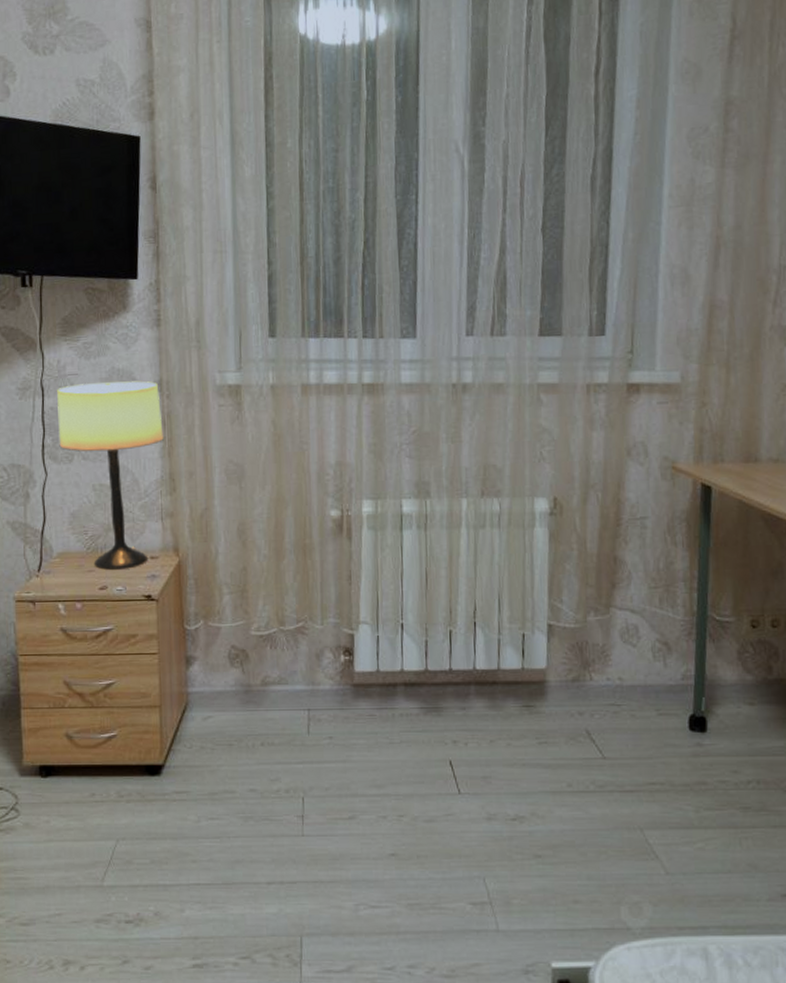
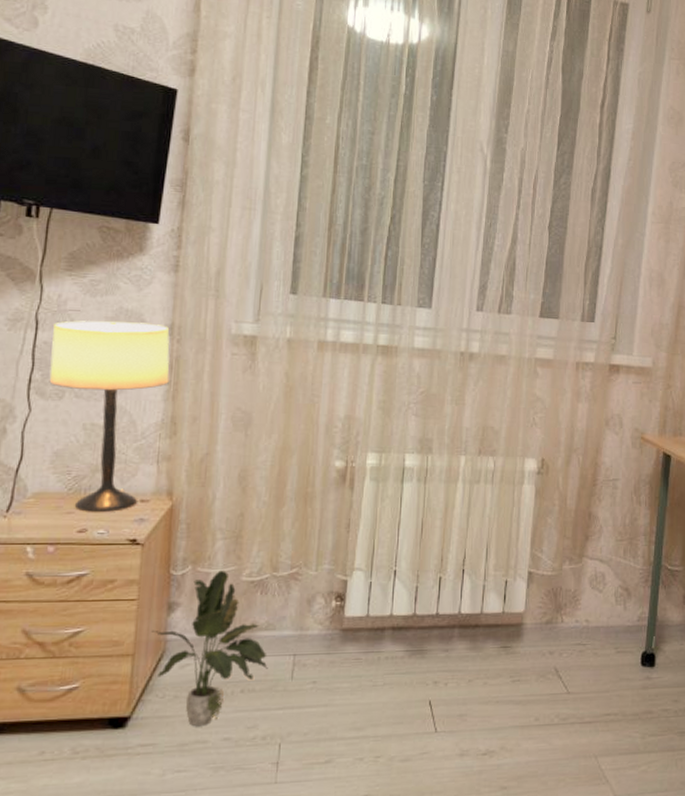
potted plant: none [174,624,285,777] -> present [152,570,268,727]

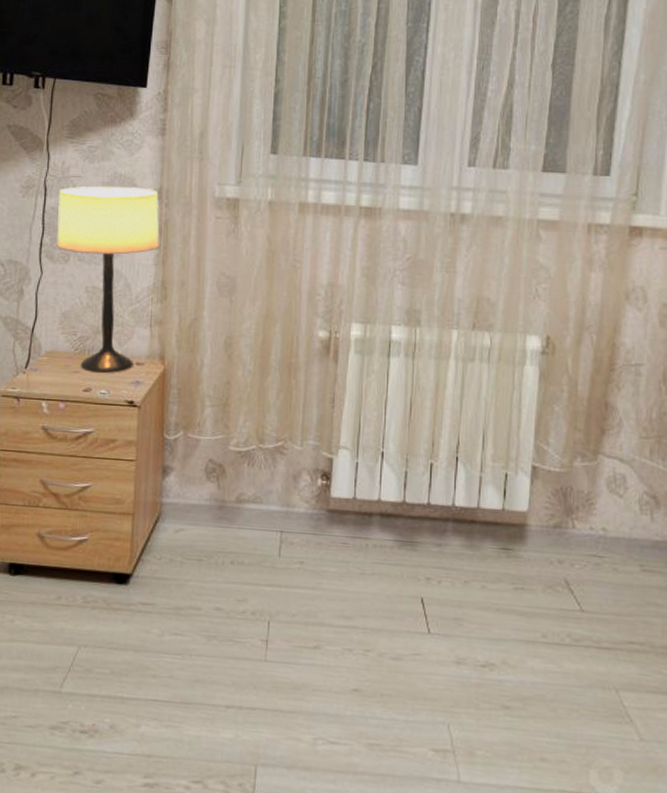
potted plant: present [152,570,268,727] -> none [149,437,256,593]

